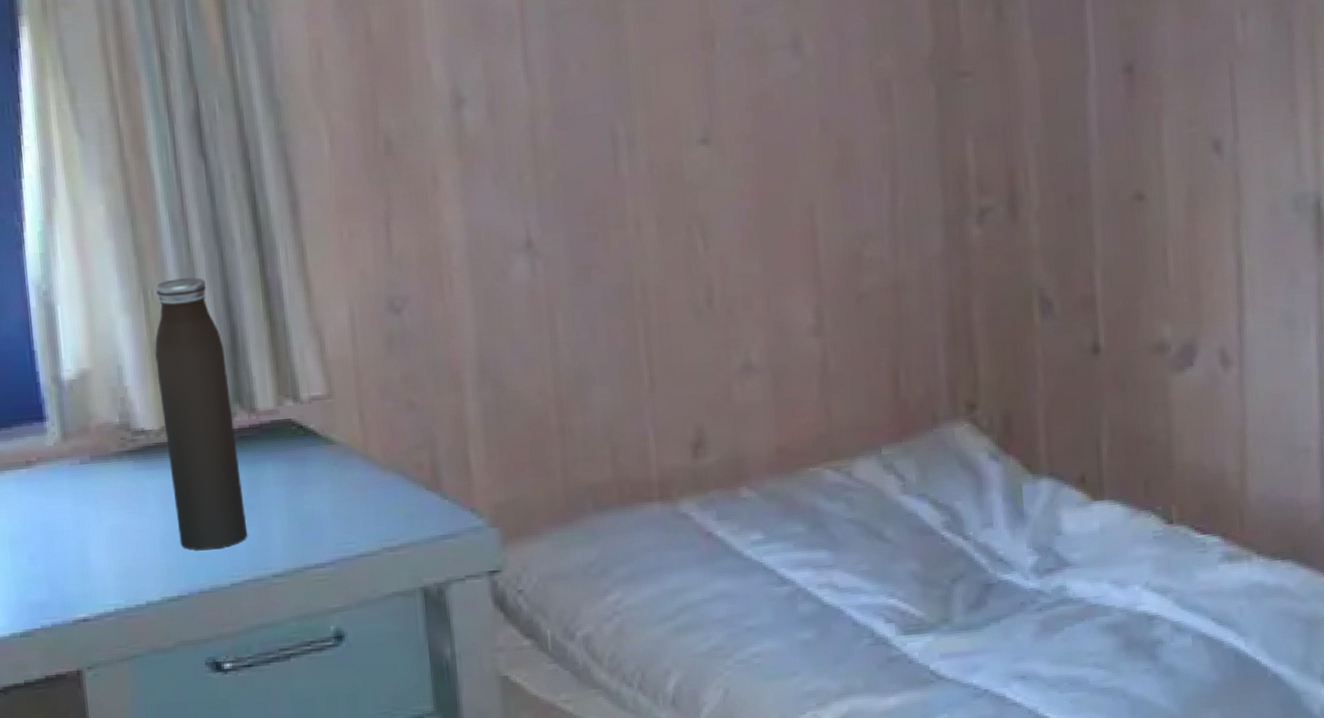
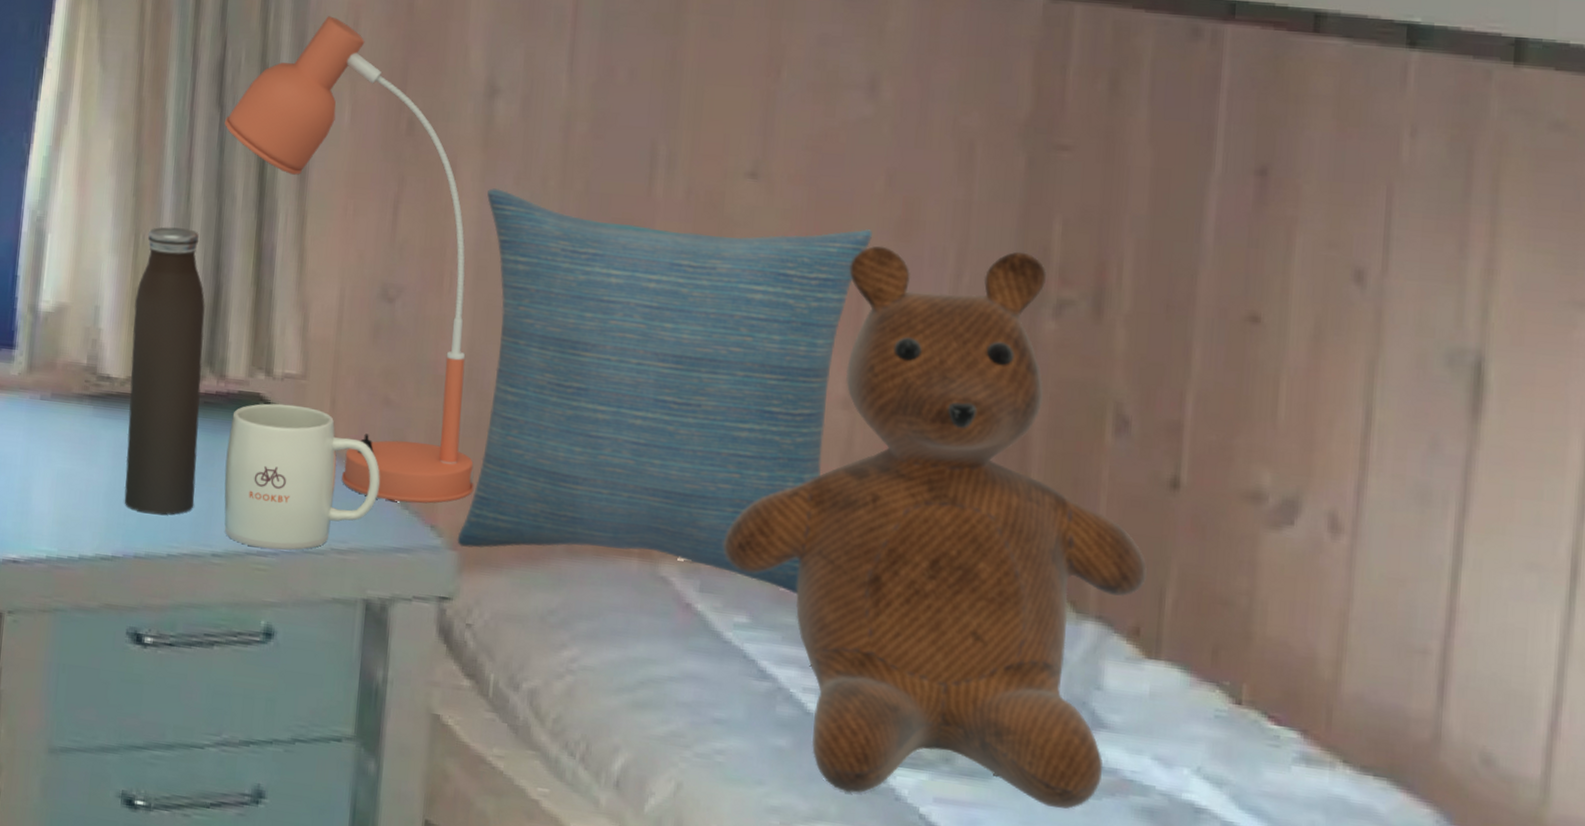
desk lamp: none [210,53,504,495] -> present [225,16,474,504]
mug: none [268,423,418,561] -> present [224,403,381,551]
pillow: none [470,173,816,523] -> present [457,188,872,594]
teddy bear: none [730,171,1085,666] -> present [723,245,1148,810]

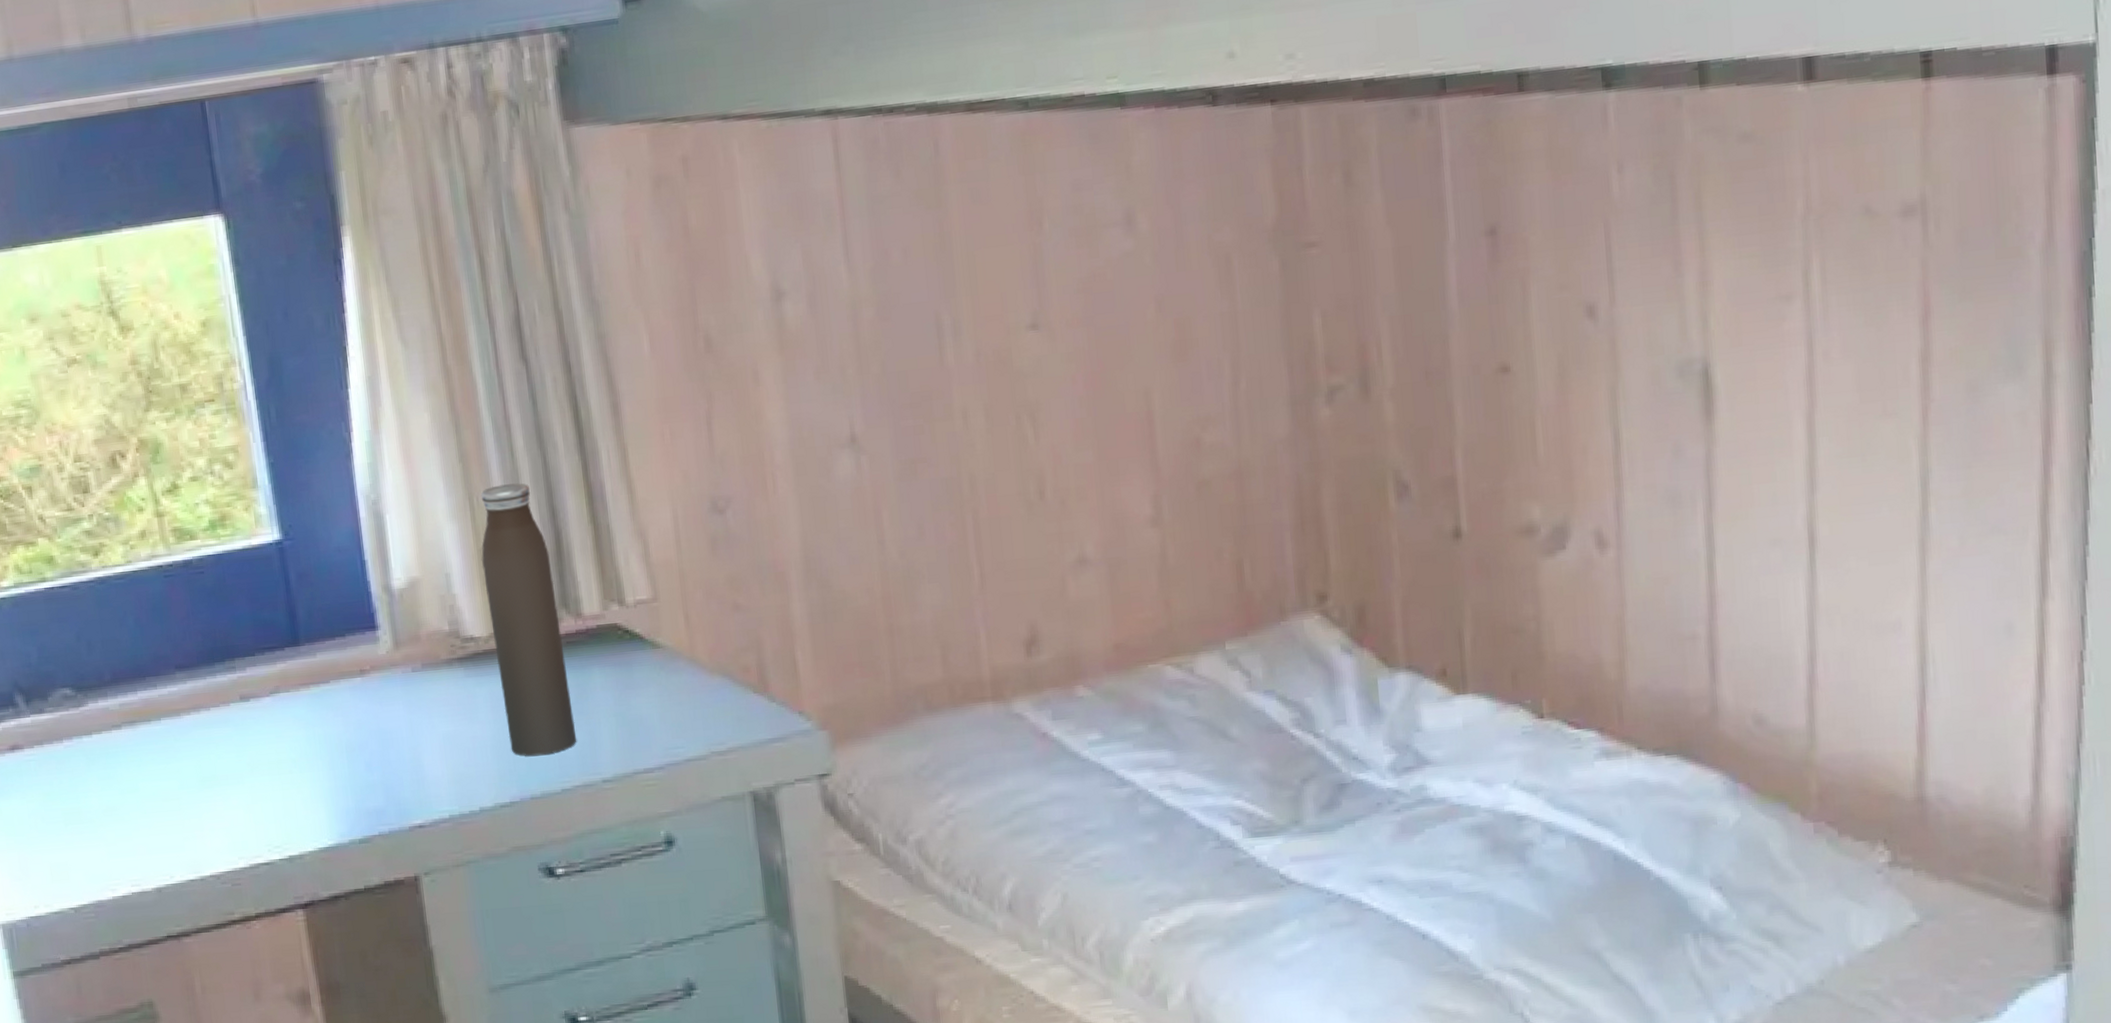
mug: present [224,403,381,551] -> none [595,627,745,766]
desk lamp: present [225,16,474,504] -> none [531,252,832,698]
pillow: present [457,188,872,594] -> none [792,356,1152,726]
teddy bear: present [723,245,1148,810] -> none [1066,349,1446,870]

